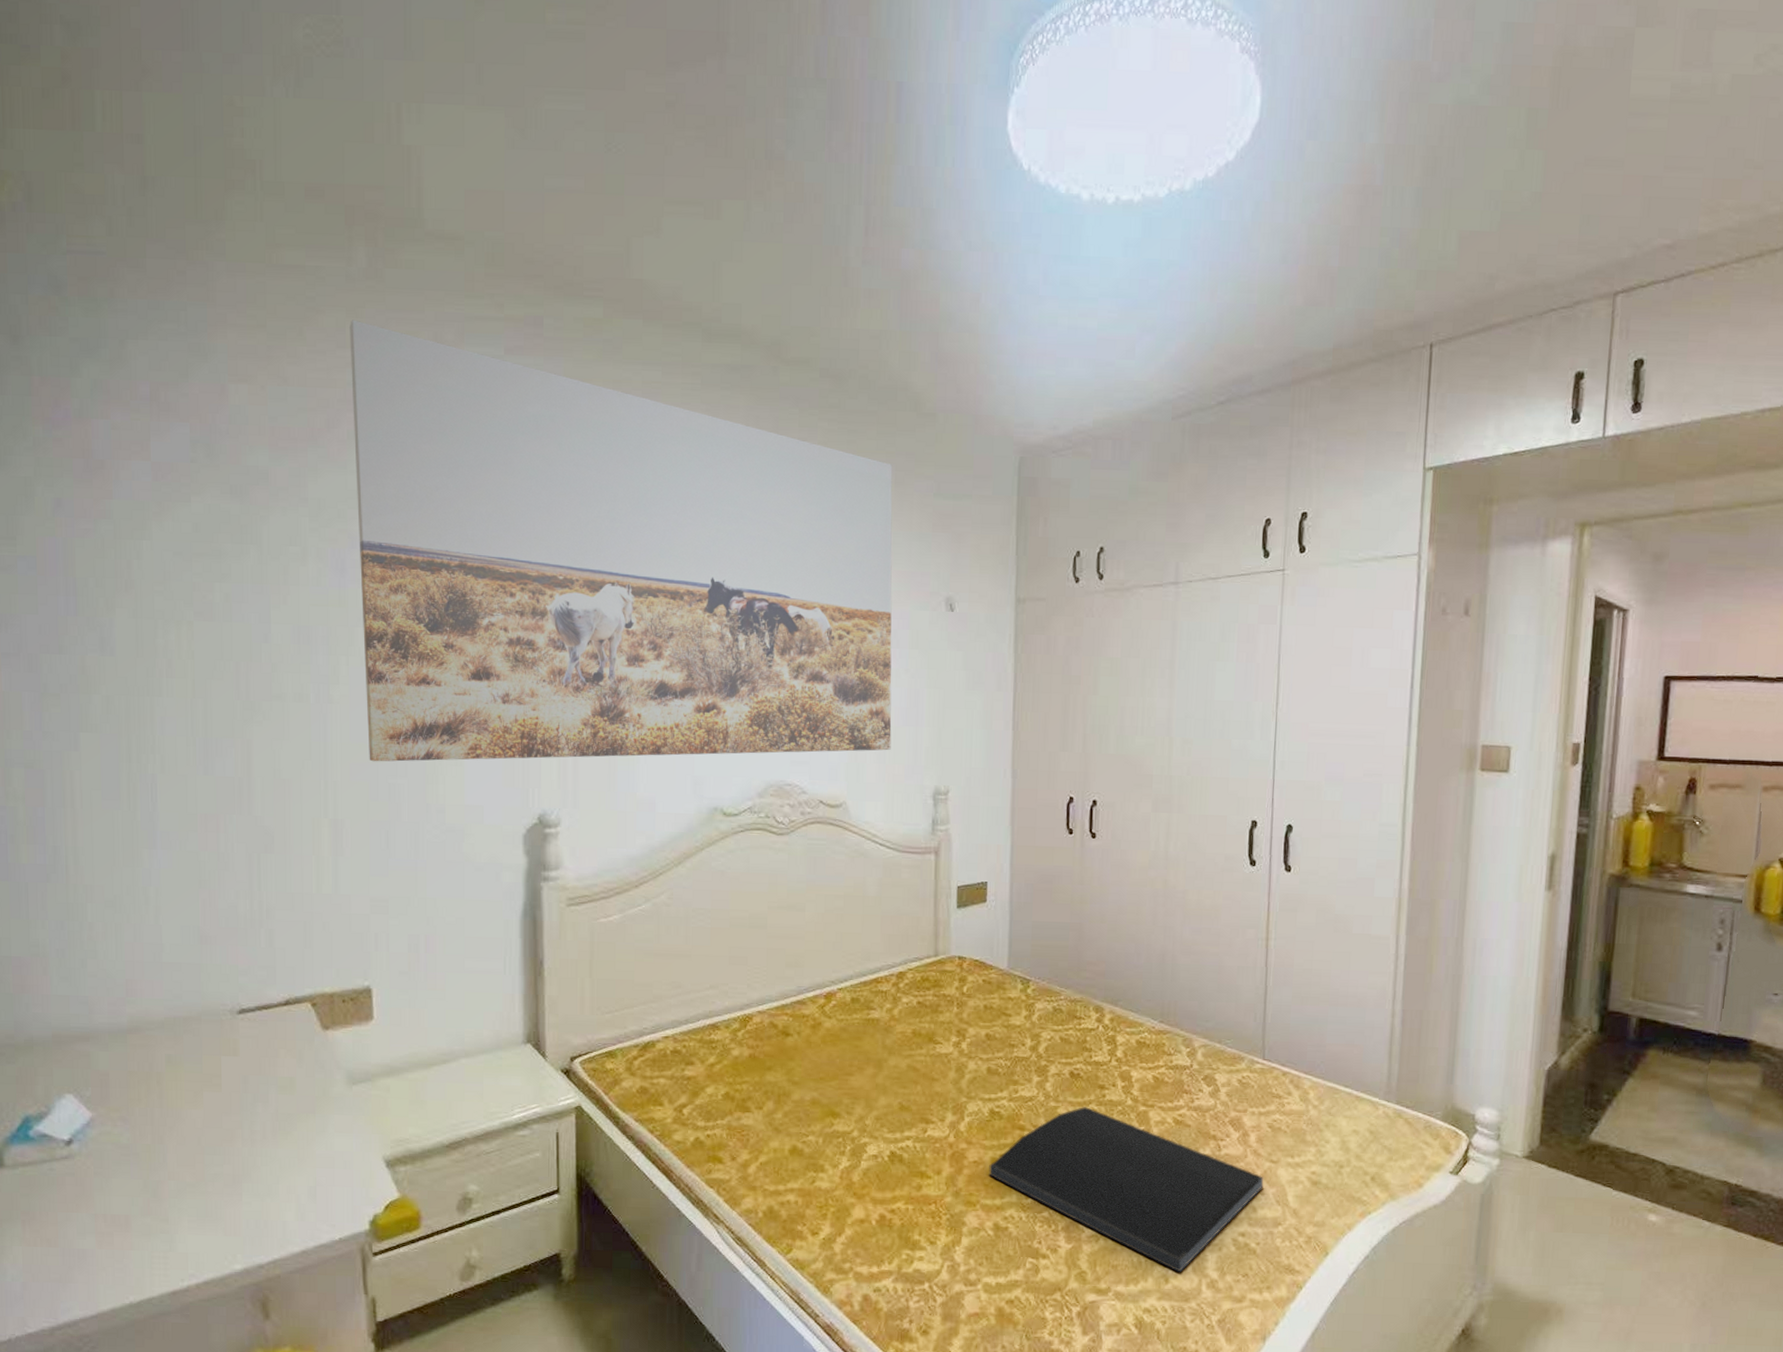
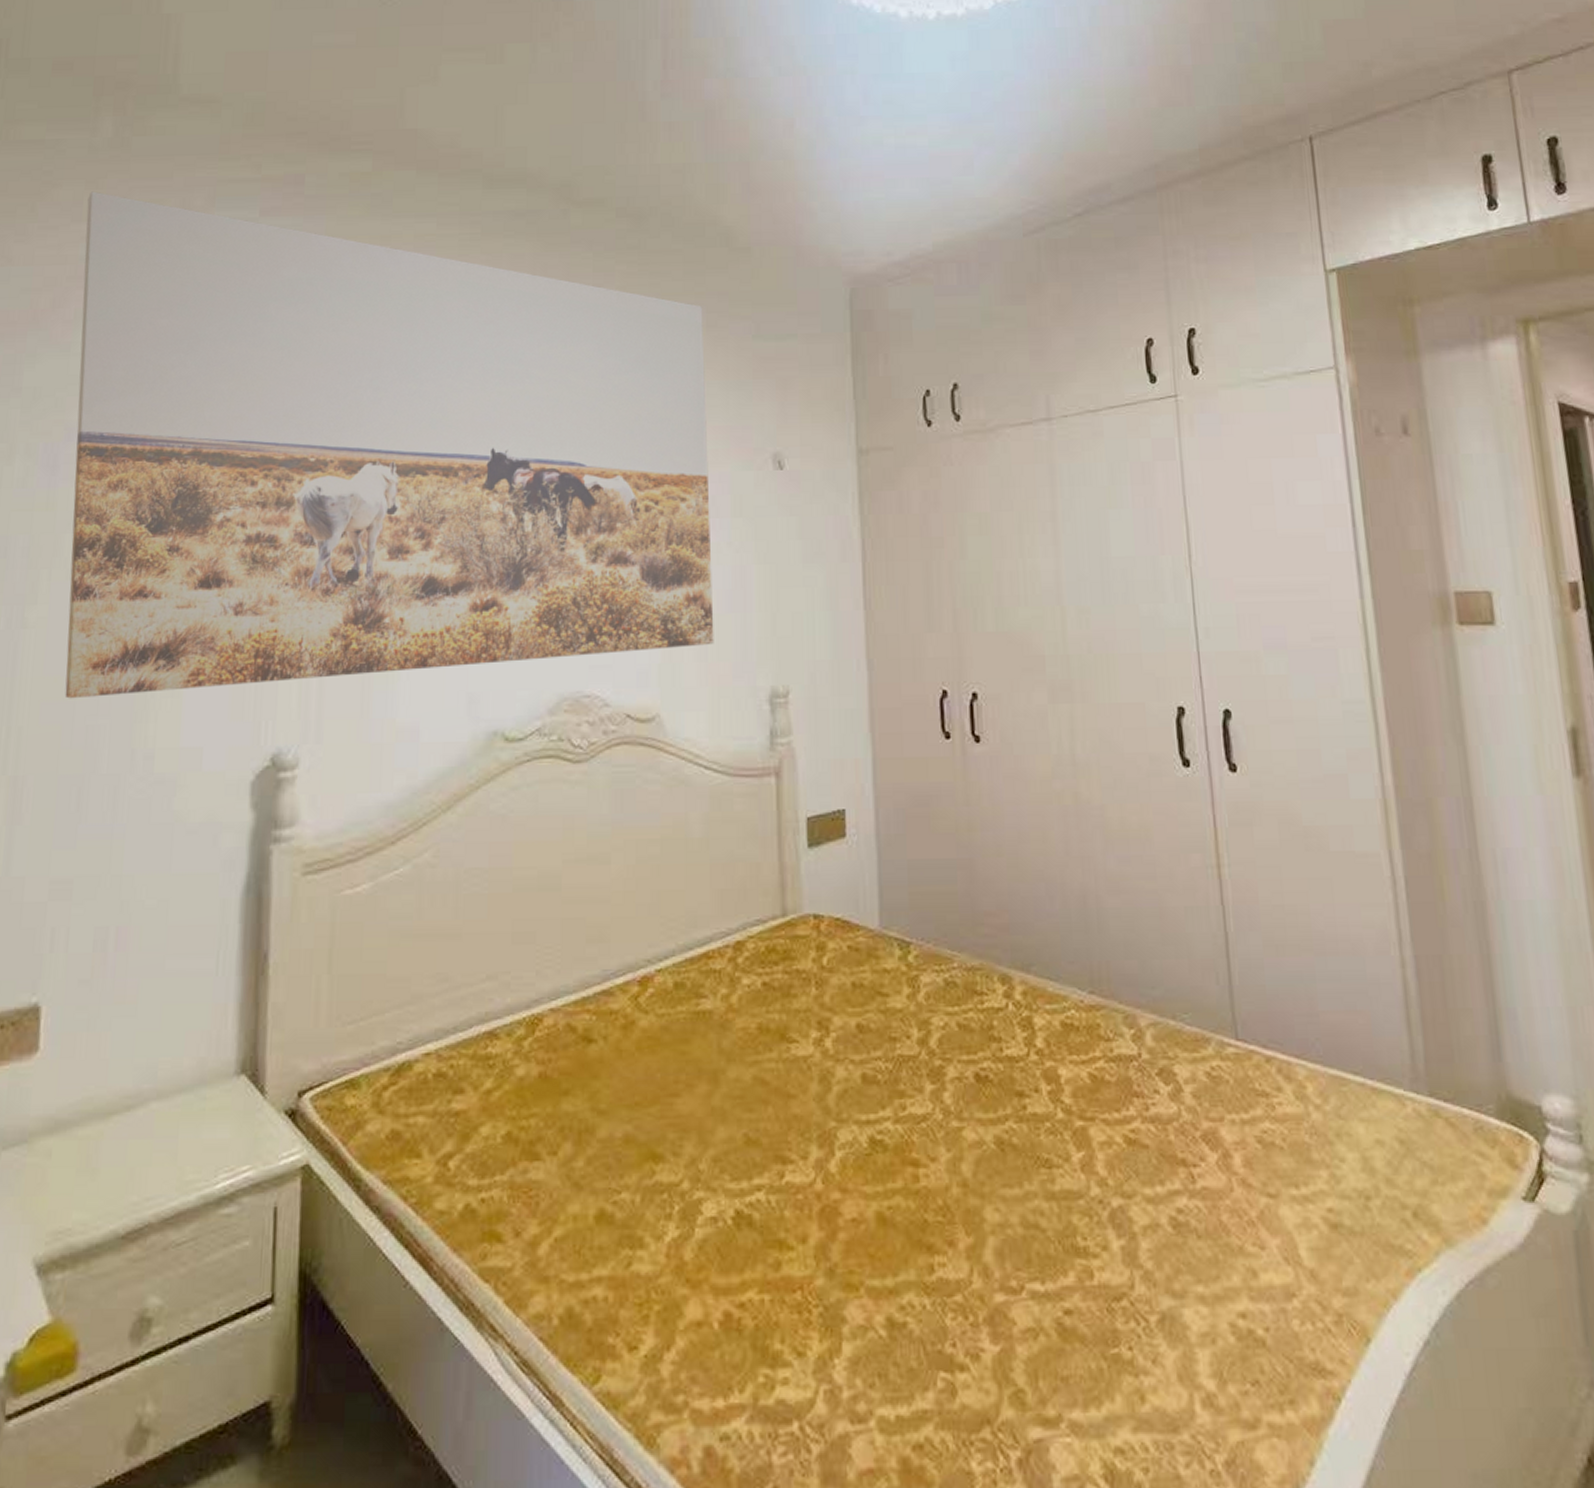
desk pad: present [989,1107,1264,1273] -> none [874,1126,1263,1384]

